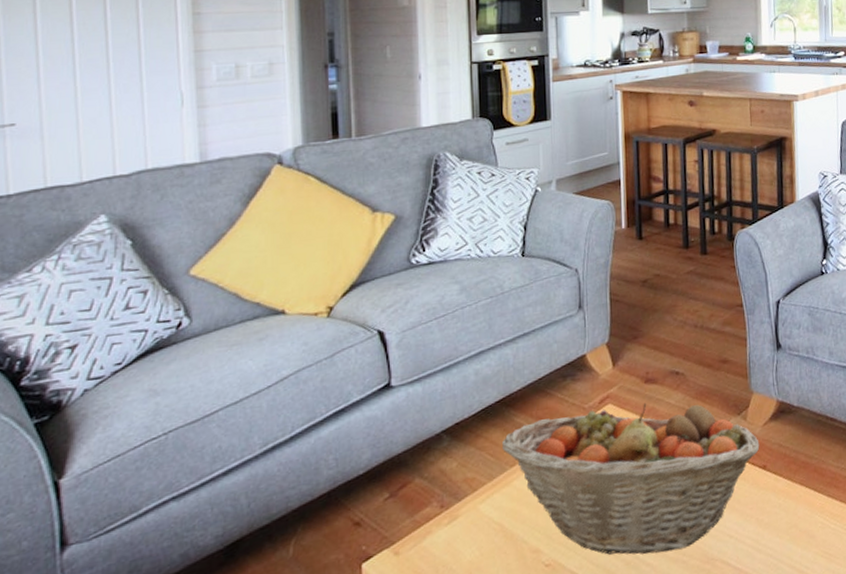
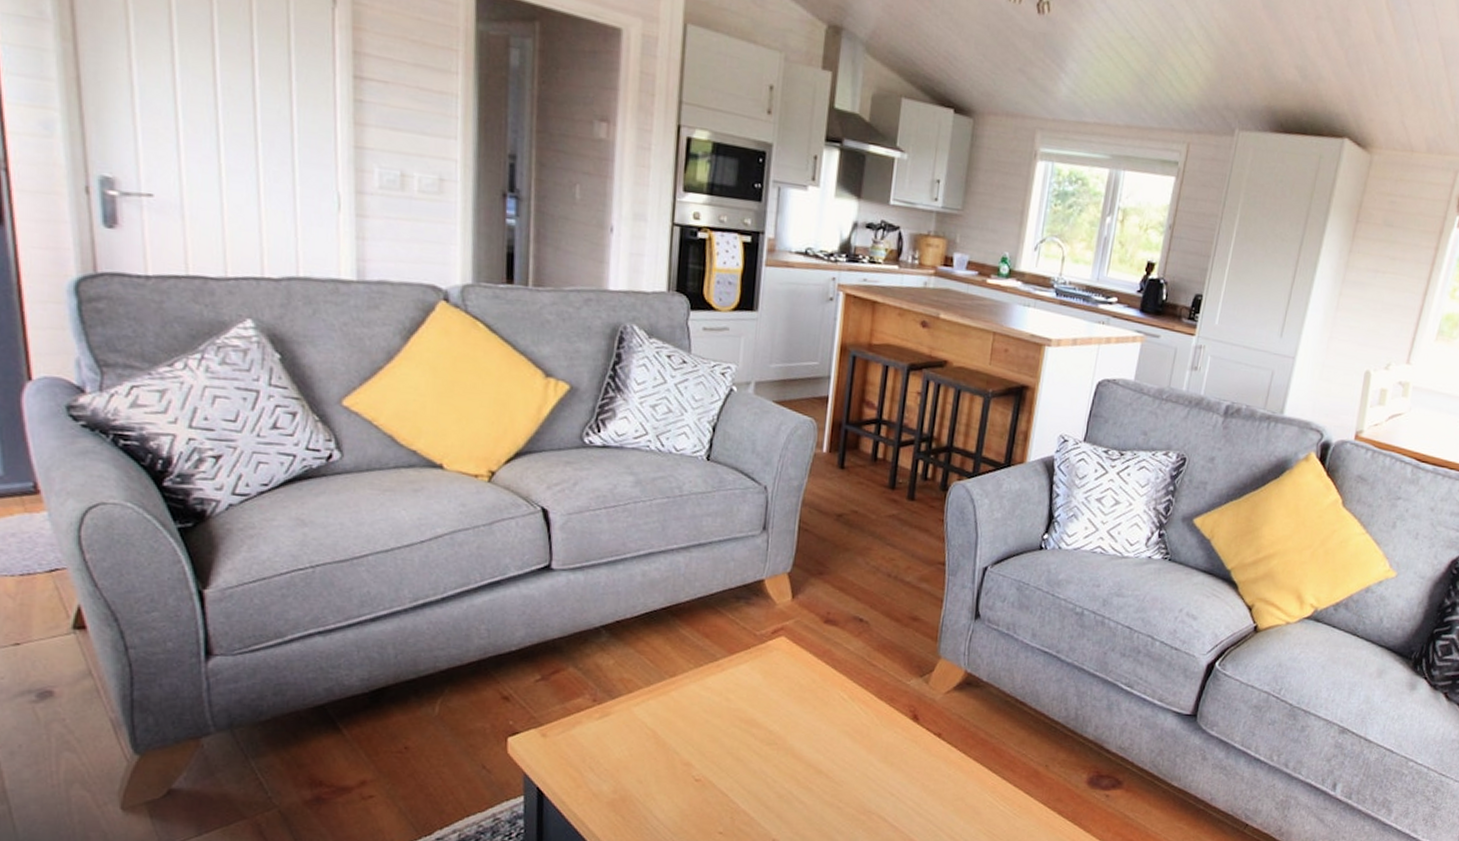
fruit basket: present [502,402,760,555] -> none [663,636,939,795]

